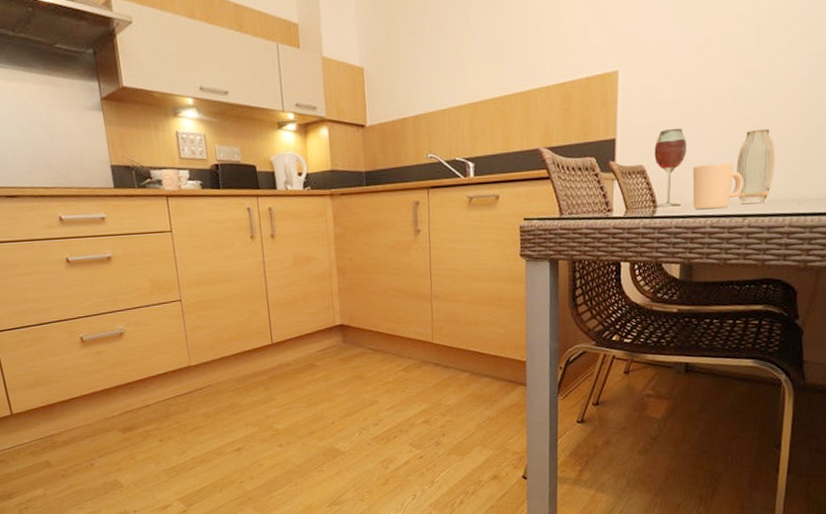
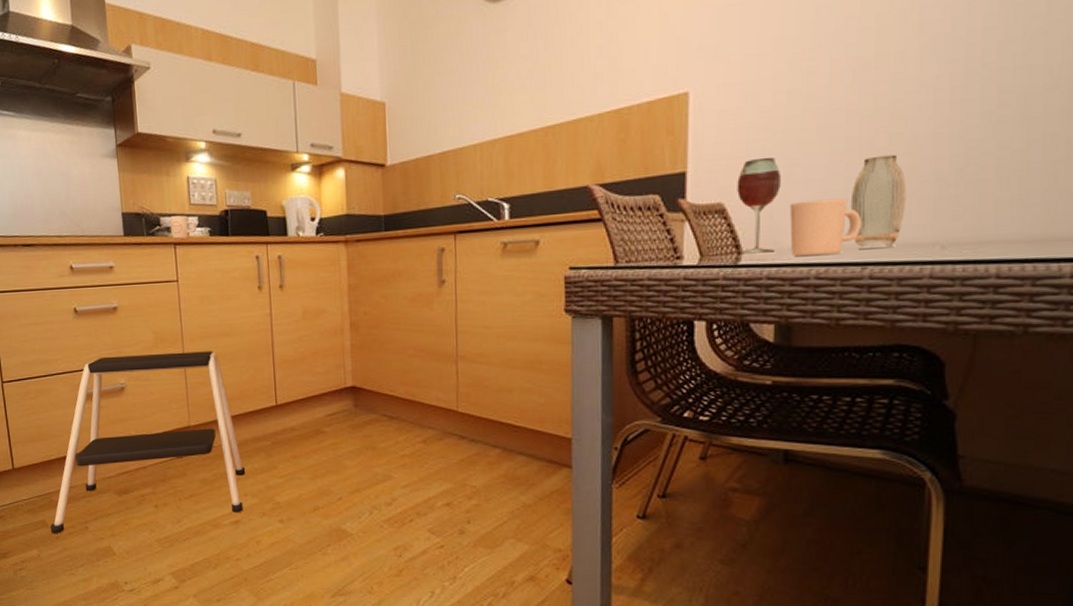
step stool: none [55,296,246,472] -> present [51,351,246,533]

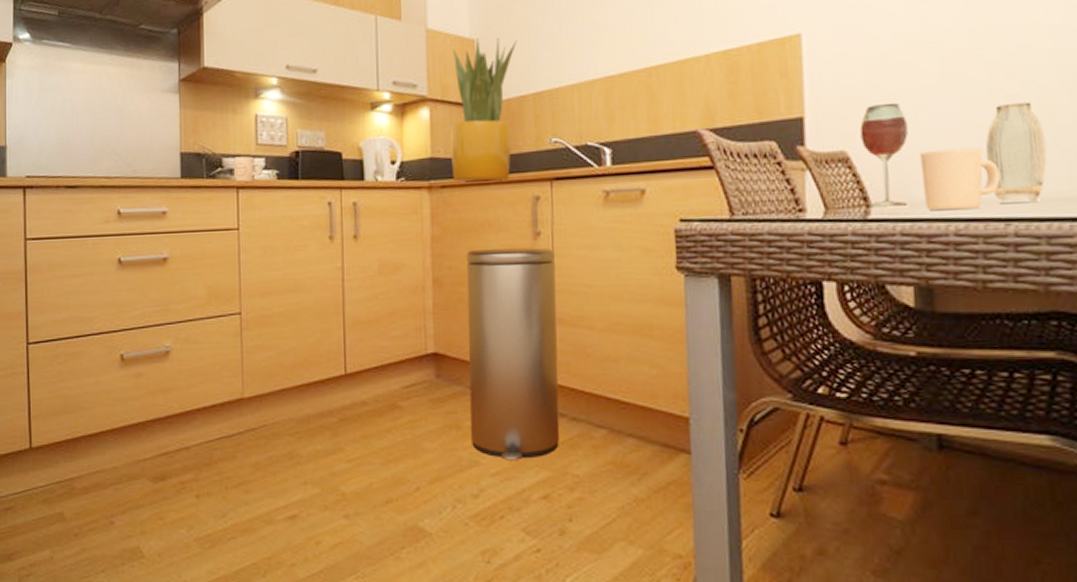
step stool: present [51,351,246,533] -> none [69,309,307,530]
planter: none [364,100,425,236] -> present [450,38,517,182]
pedal bin: none [379,294,461,475] -> present [466,248,560,461]

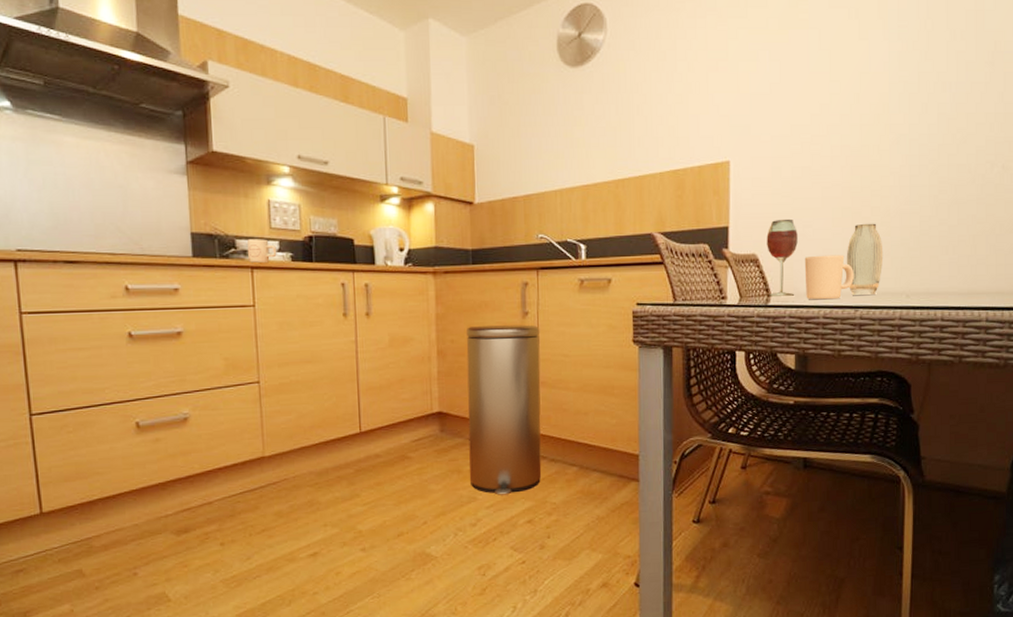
planter: present [450,38,517,182] -> none [452,144,511,269]

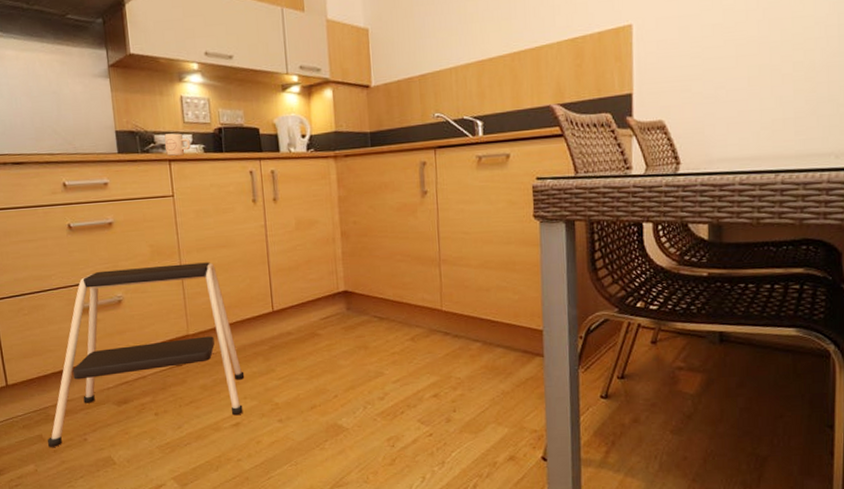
step stool: none [89,378,326,584] -> present [48,262,245,447]
pedal bin: present [466,325,542,496] -> none [368,204,445,371]
wineglass: present [766,218,798,297] -> none [674,81,709,164]
mug: present [804,254,855,300] -> none [717,116,775,166]
vase: present [846,223,884,296] -> none [764,79,808,159]

